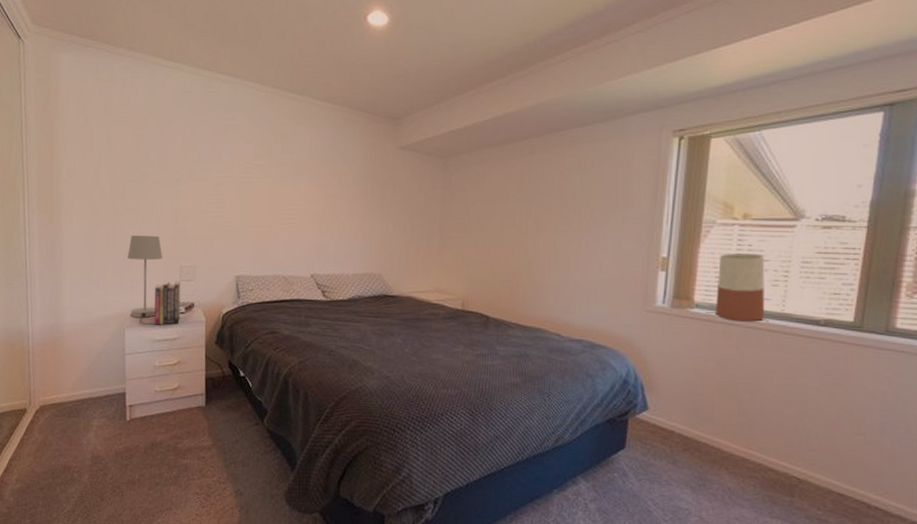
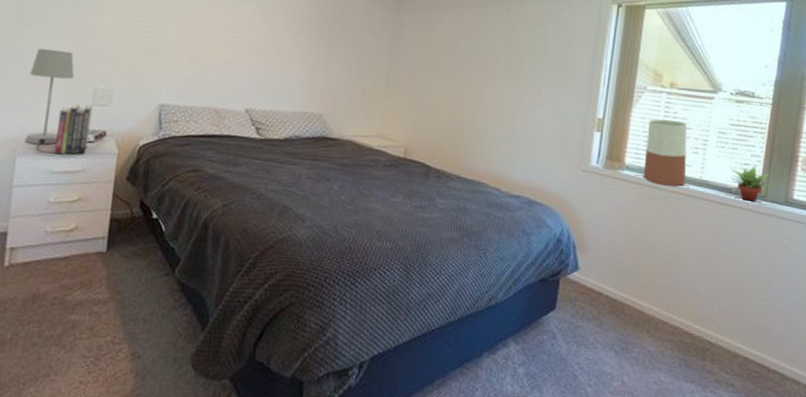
succulent plant: none [818,296,871,333] -> present [730,167,774,202]

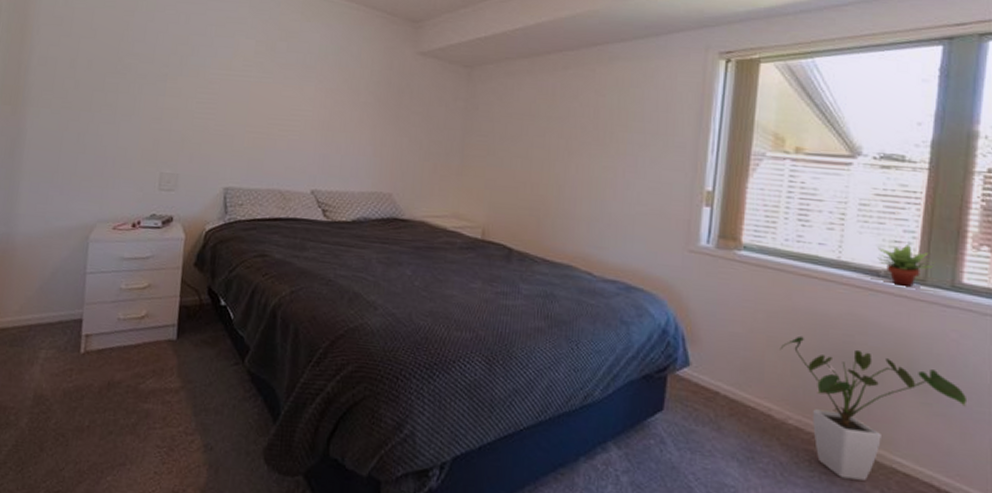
table lamp: present [26,49,75,155] -> none [97,135,143,242]
books: present [54,104,93,155] -> none [124,189,160,241]
vase: present [643,119,687,188] -> none [765,190,820,270]
house plant: none [652,243,794,364] -> present [780,335,968,481]

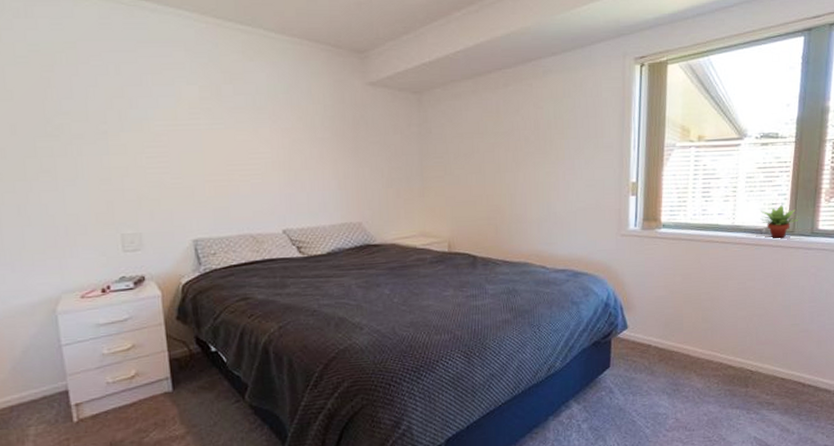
house plant: present [780,335,968,481] -> none [693,289,822,391]

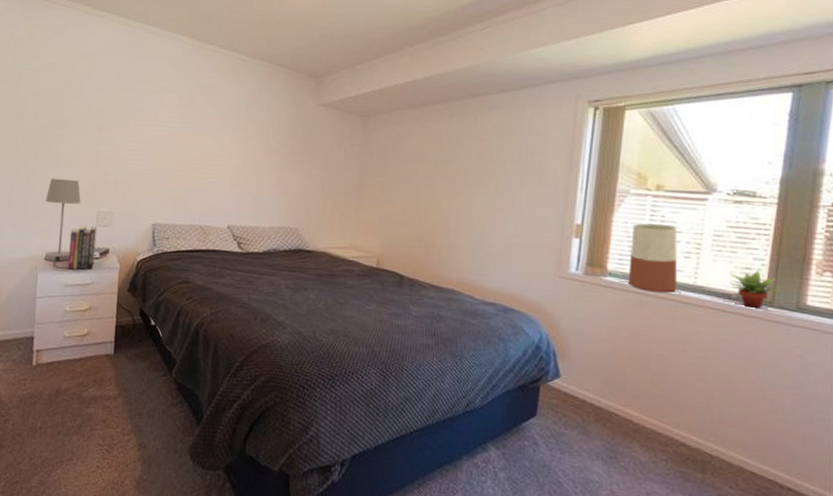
table lamp: none [48,201,117,308] -> present [45,179,84,270]
books: none [90,251,129,306] -> present [67,225,98,270]
vase: none [679,173,720,238] -> present [628,223,678,294]

